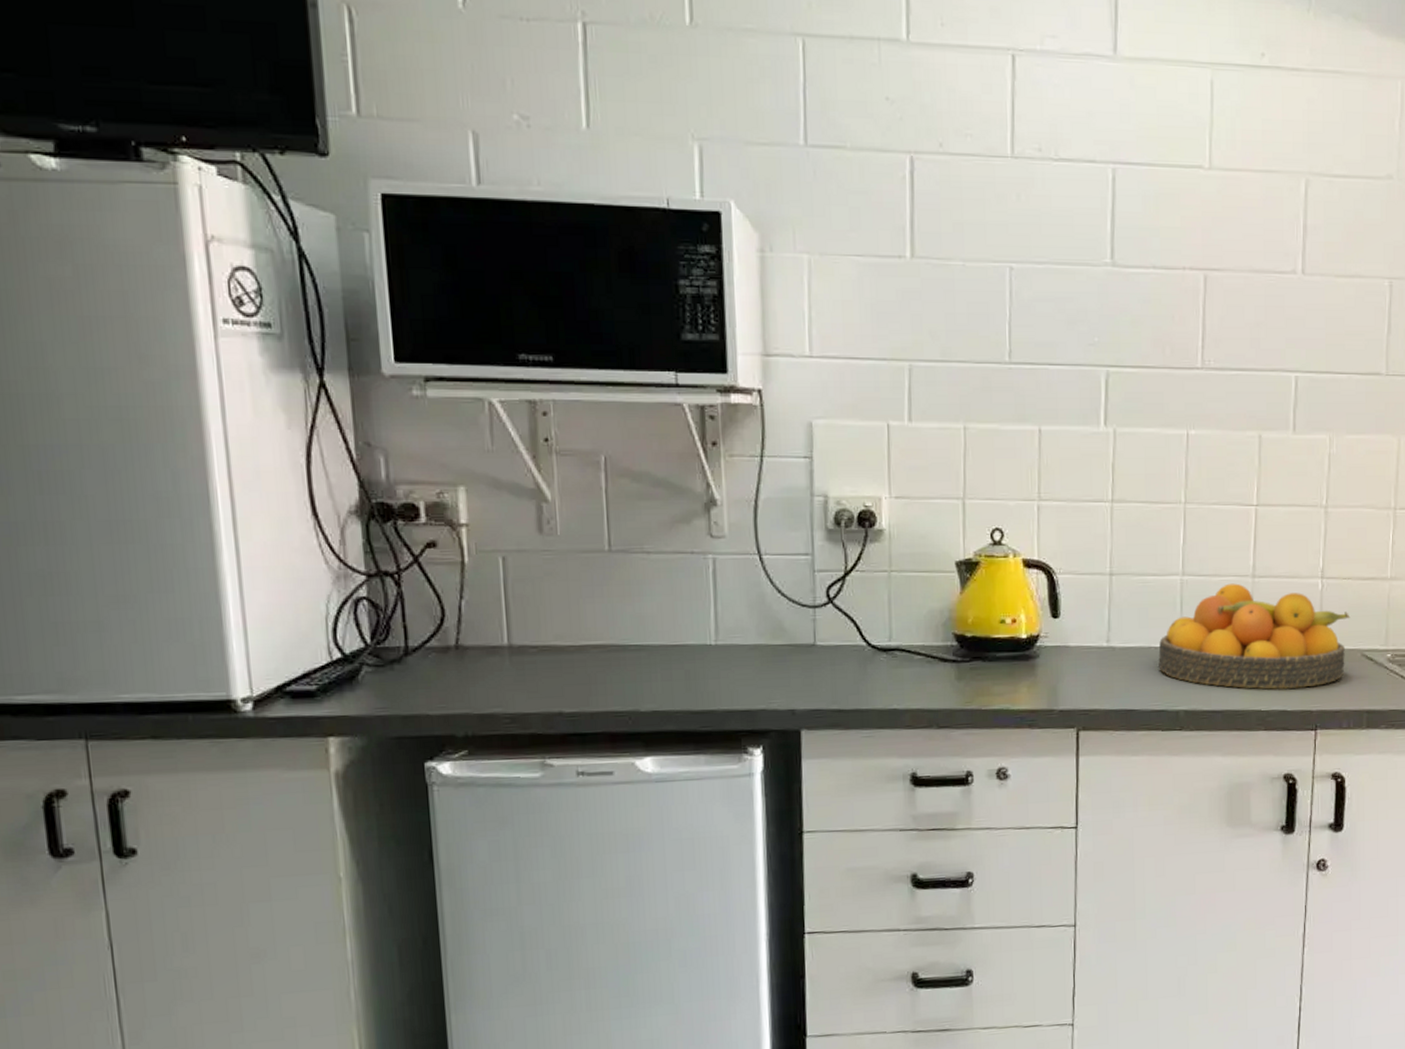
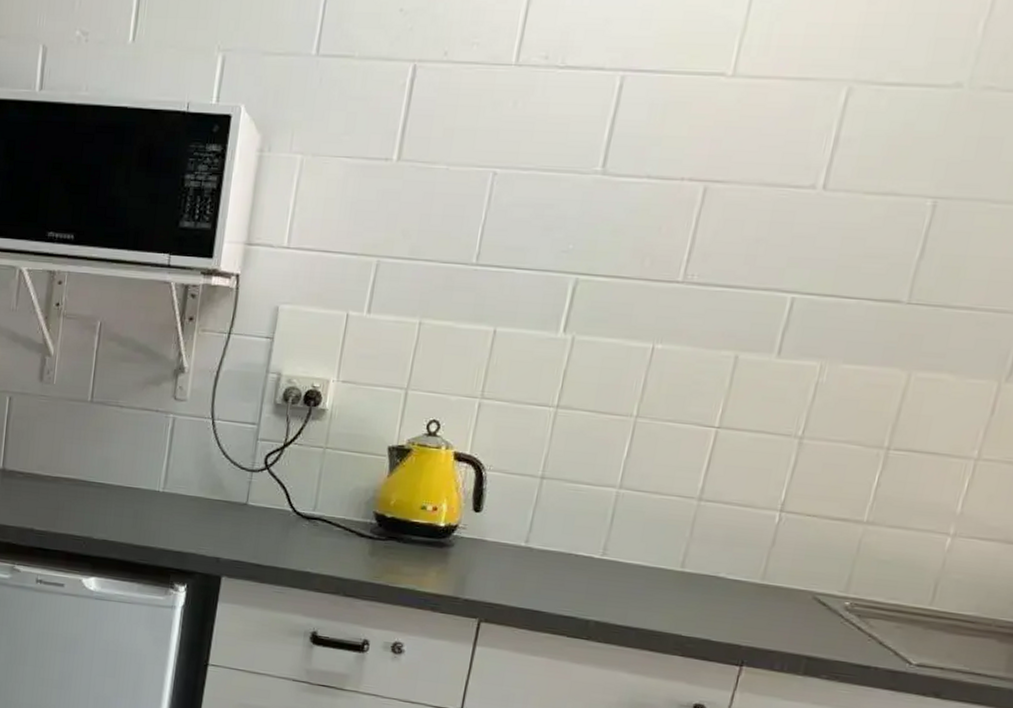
fruit bowl: present [1158,583,1351,690] -> none [576,503,808,622]

